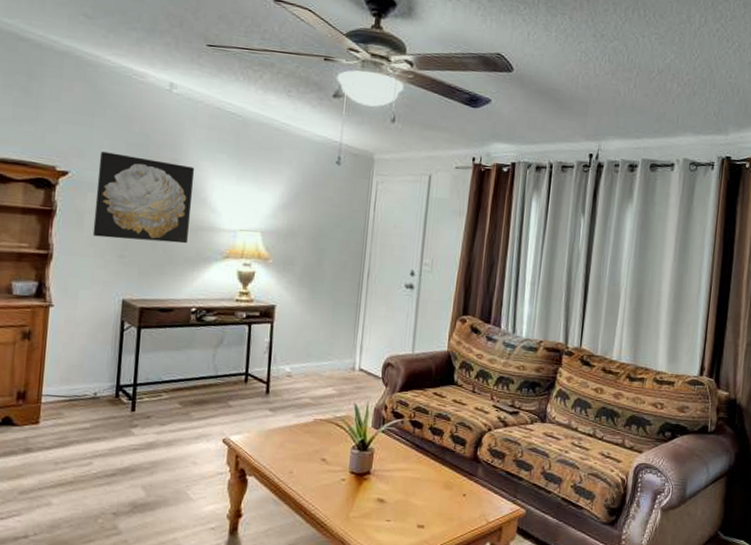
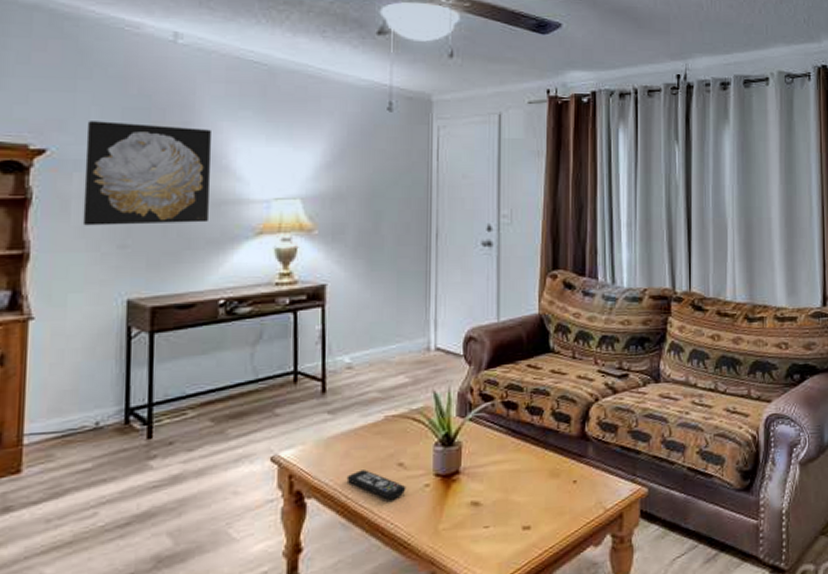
remote control: none [280,459,327,487] -> present [346,470,406,500]

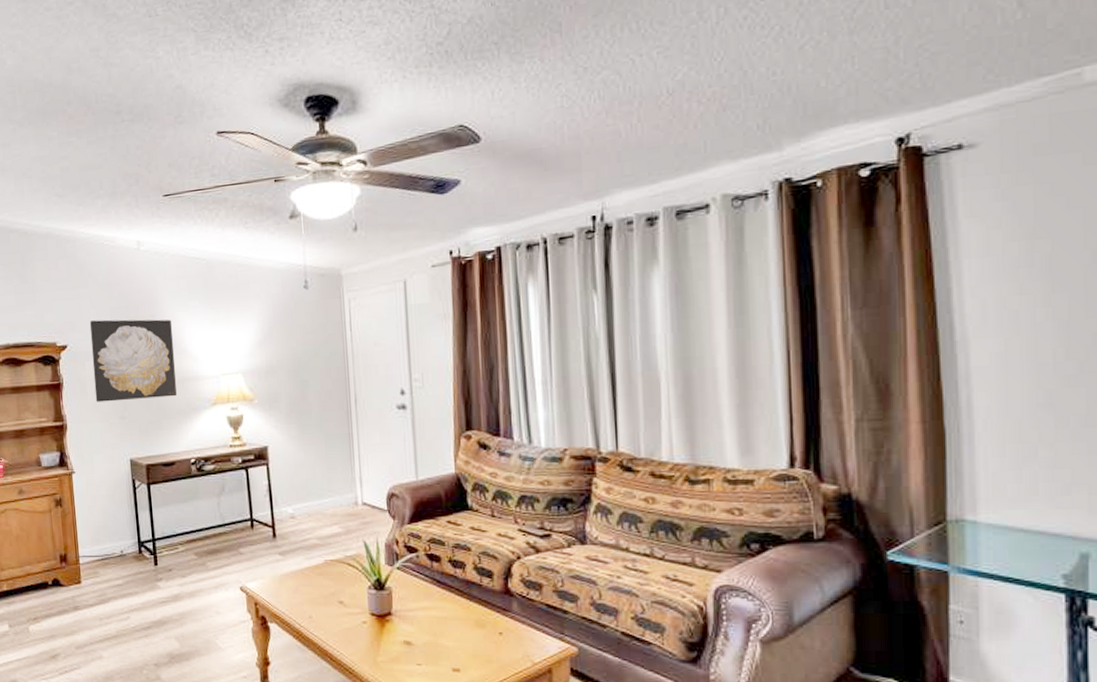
remote control: present [346,470,406,500] -> none [298,604,347,631]

